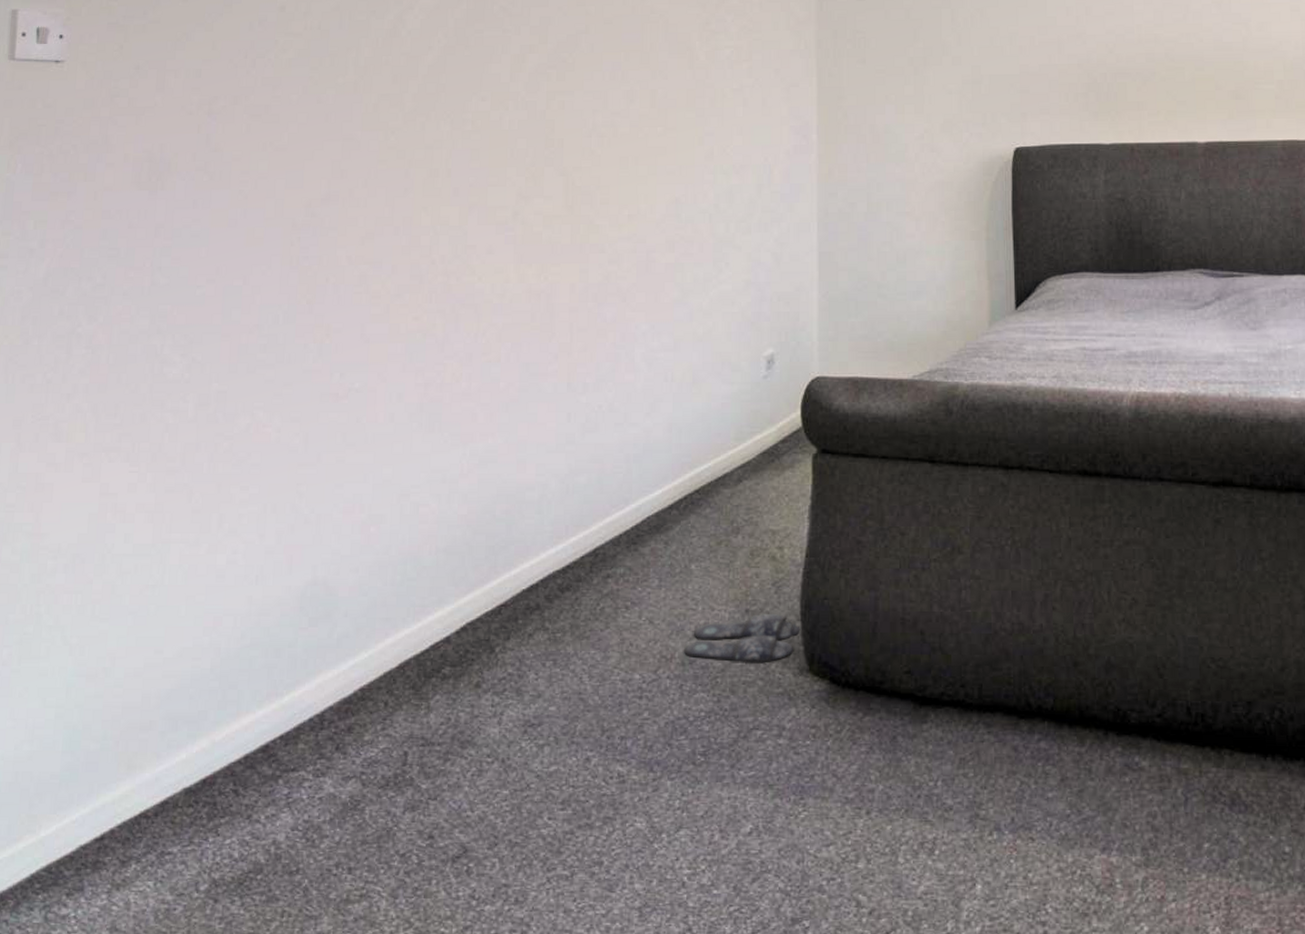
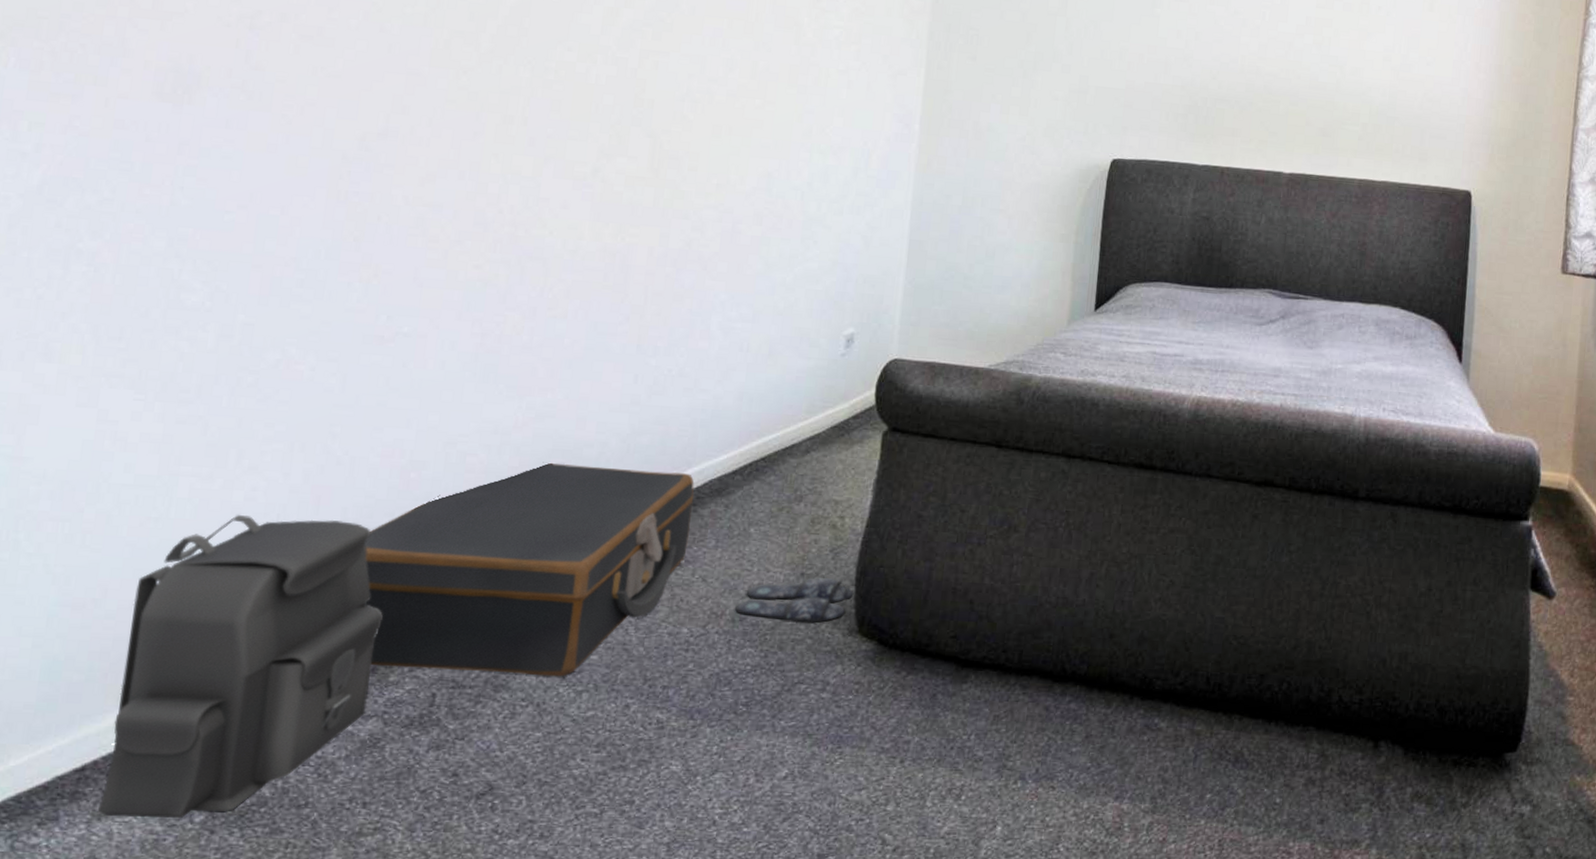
backpack: none [116,577,354,886] -> present [97,514,383,818]
suitcase: none [334,509,634,731] -> present [364,463,694,677]

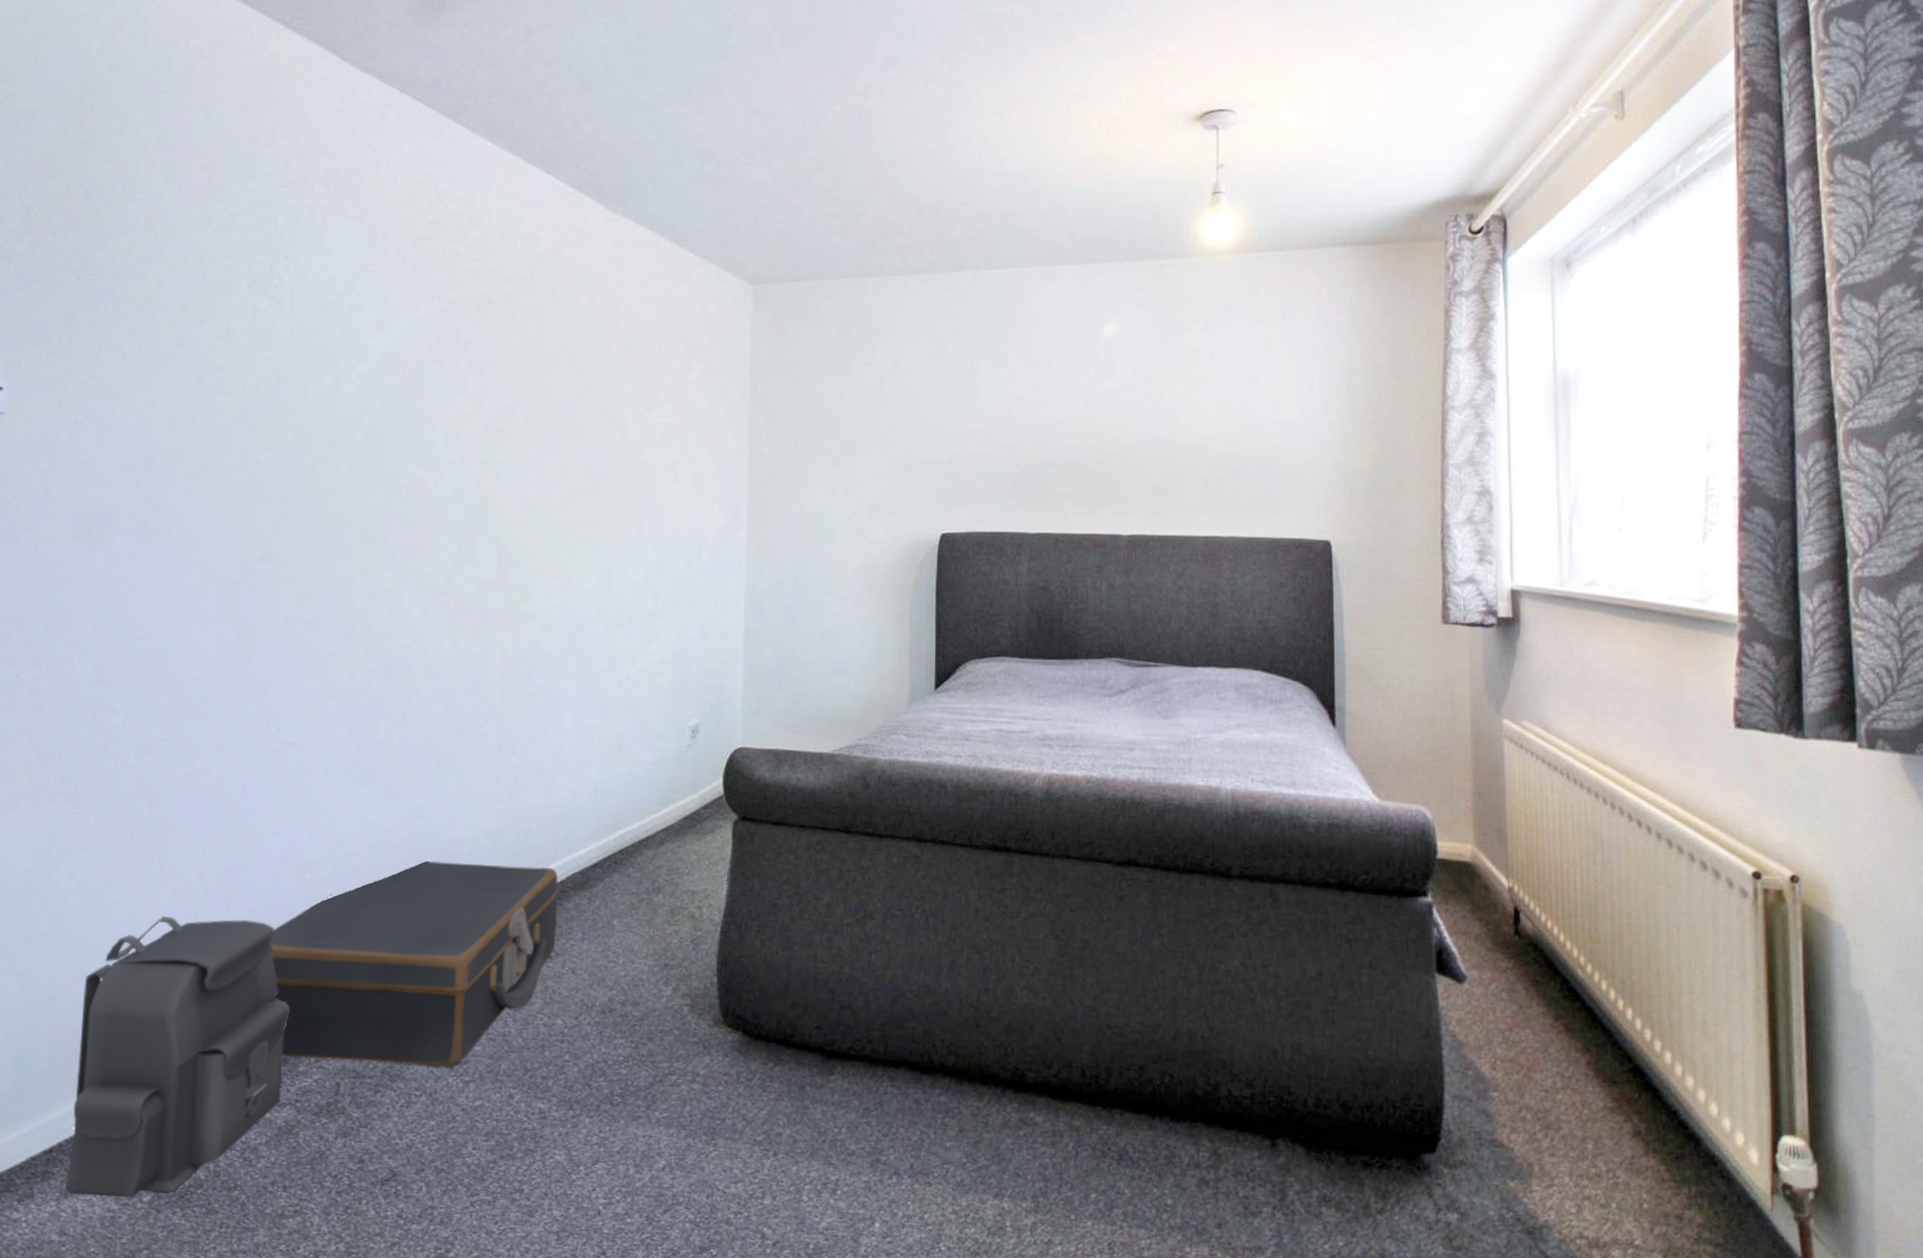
slippers: present [735,578,854,623] -> none [605,968,716,1014]

